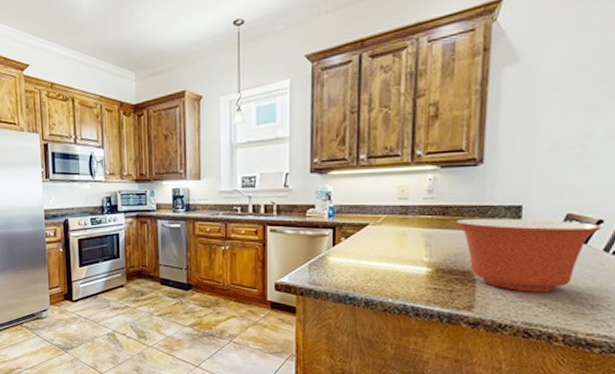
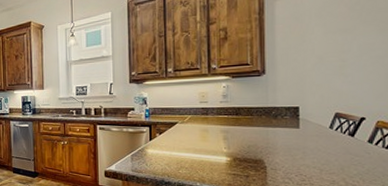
mixing bowl: present [455,218,601,292] -> none [247,117,364,177]

